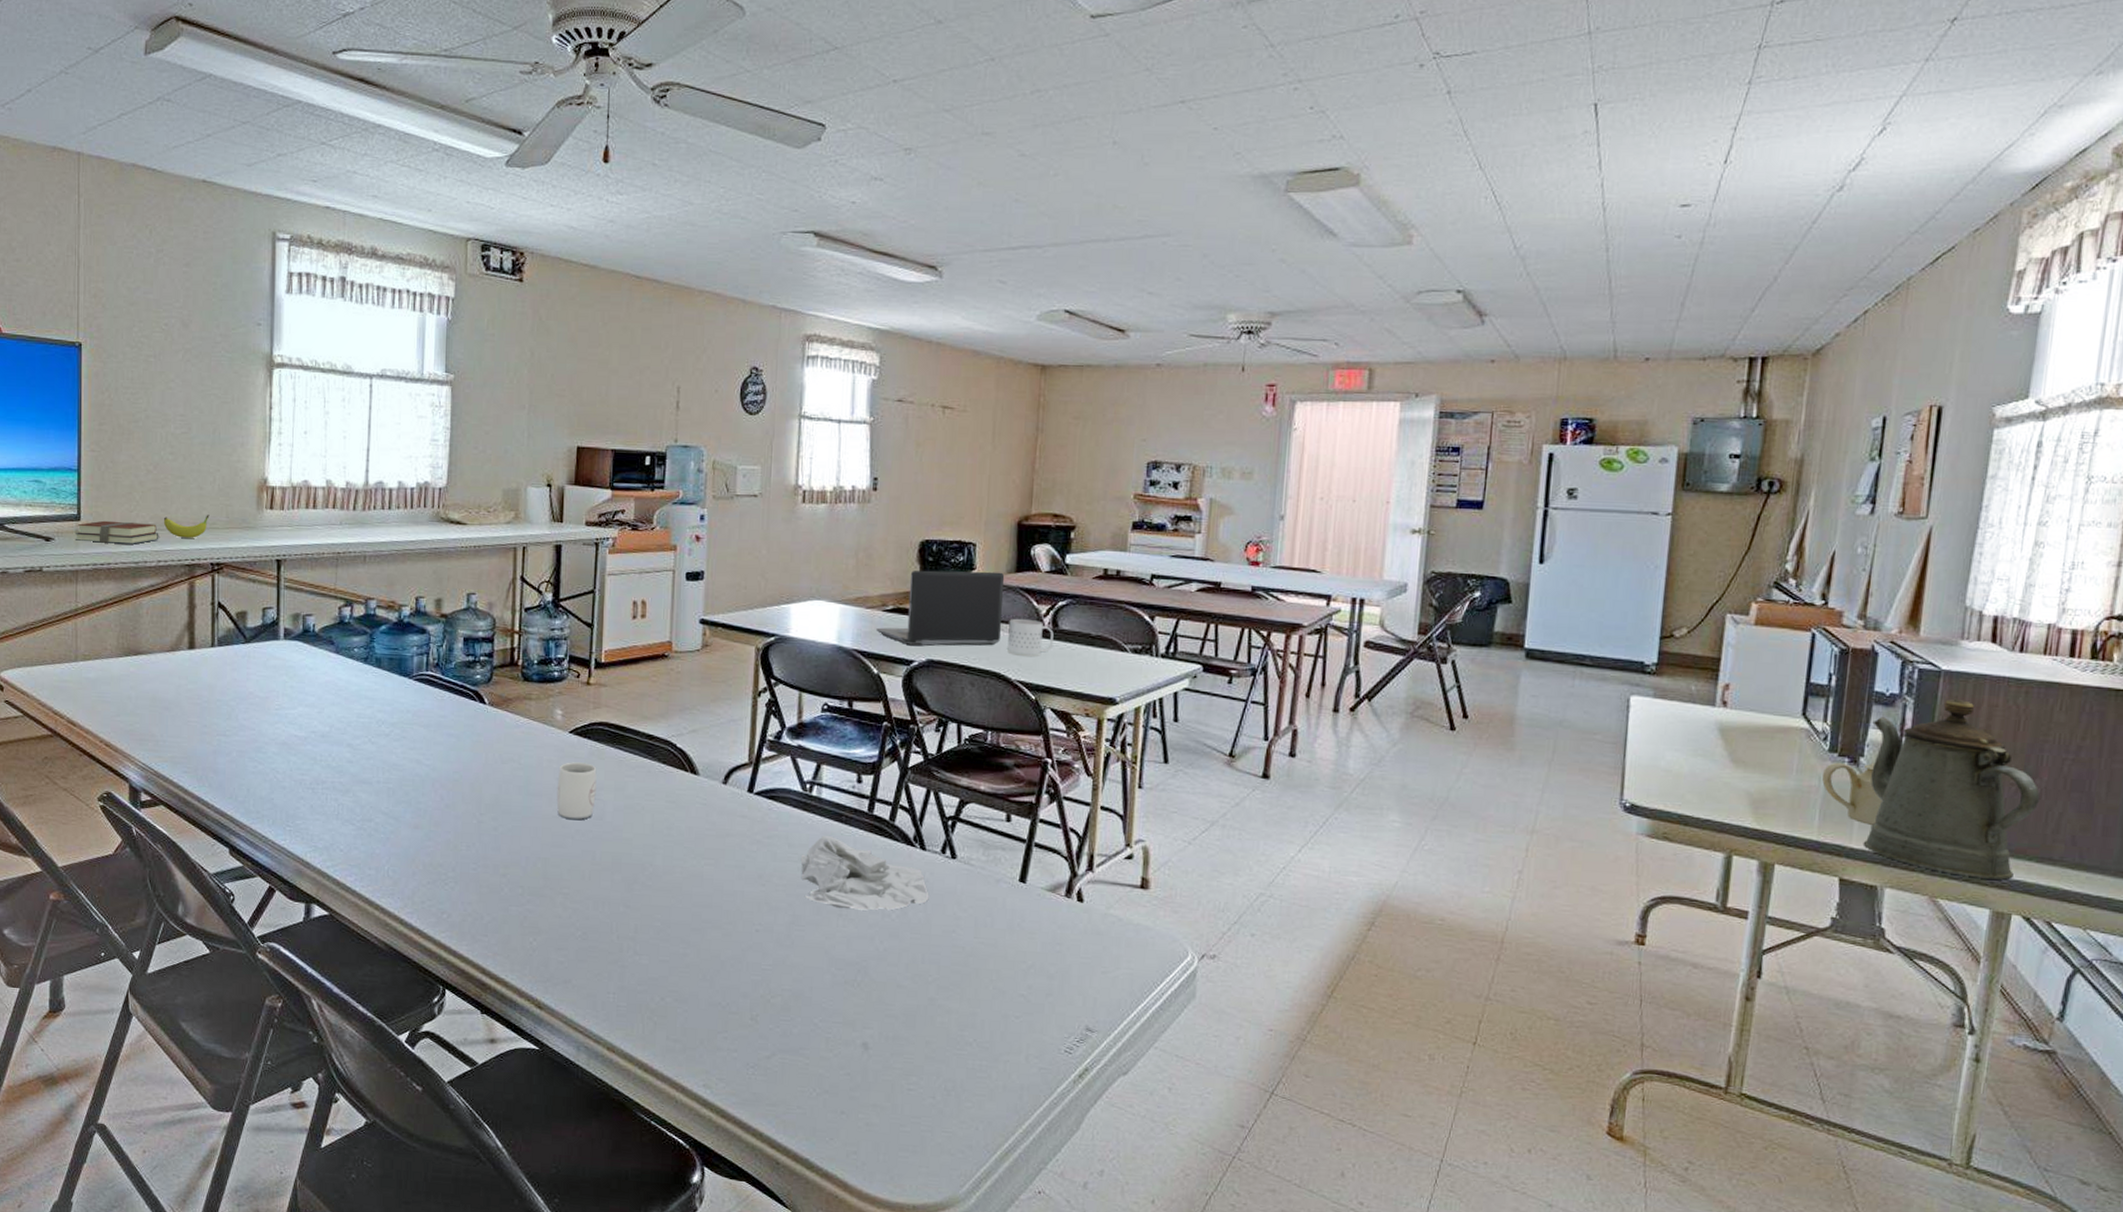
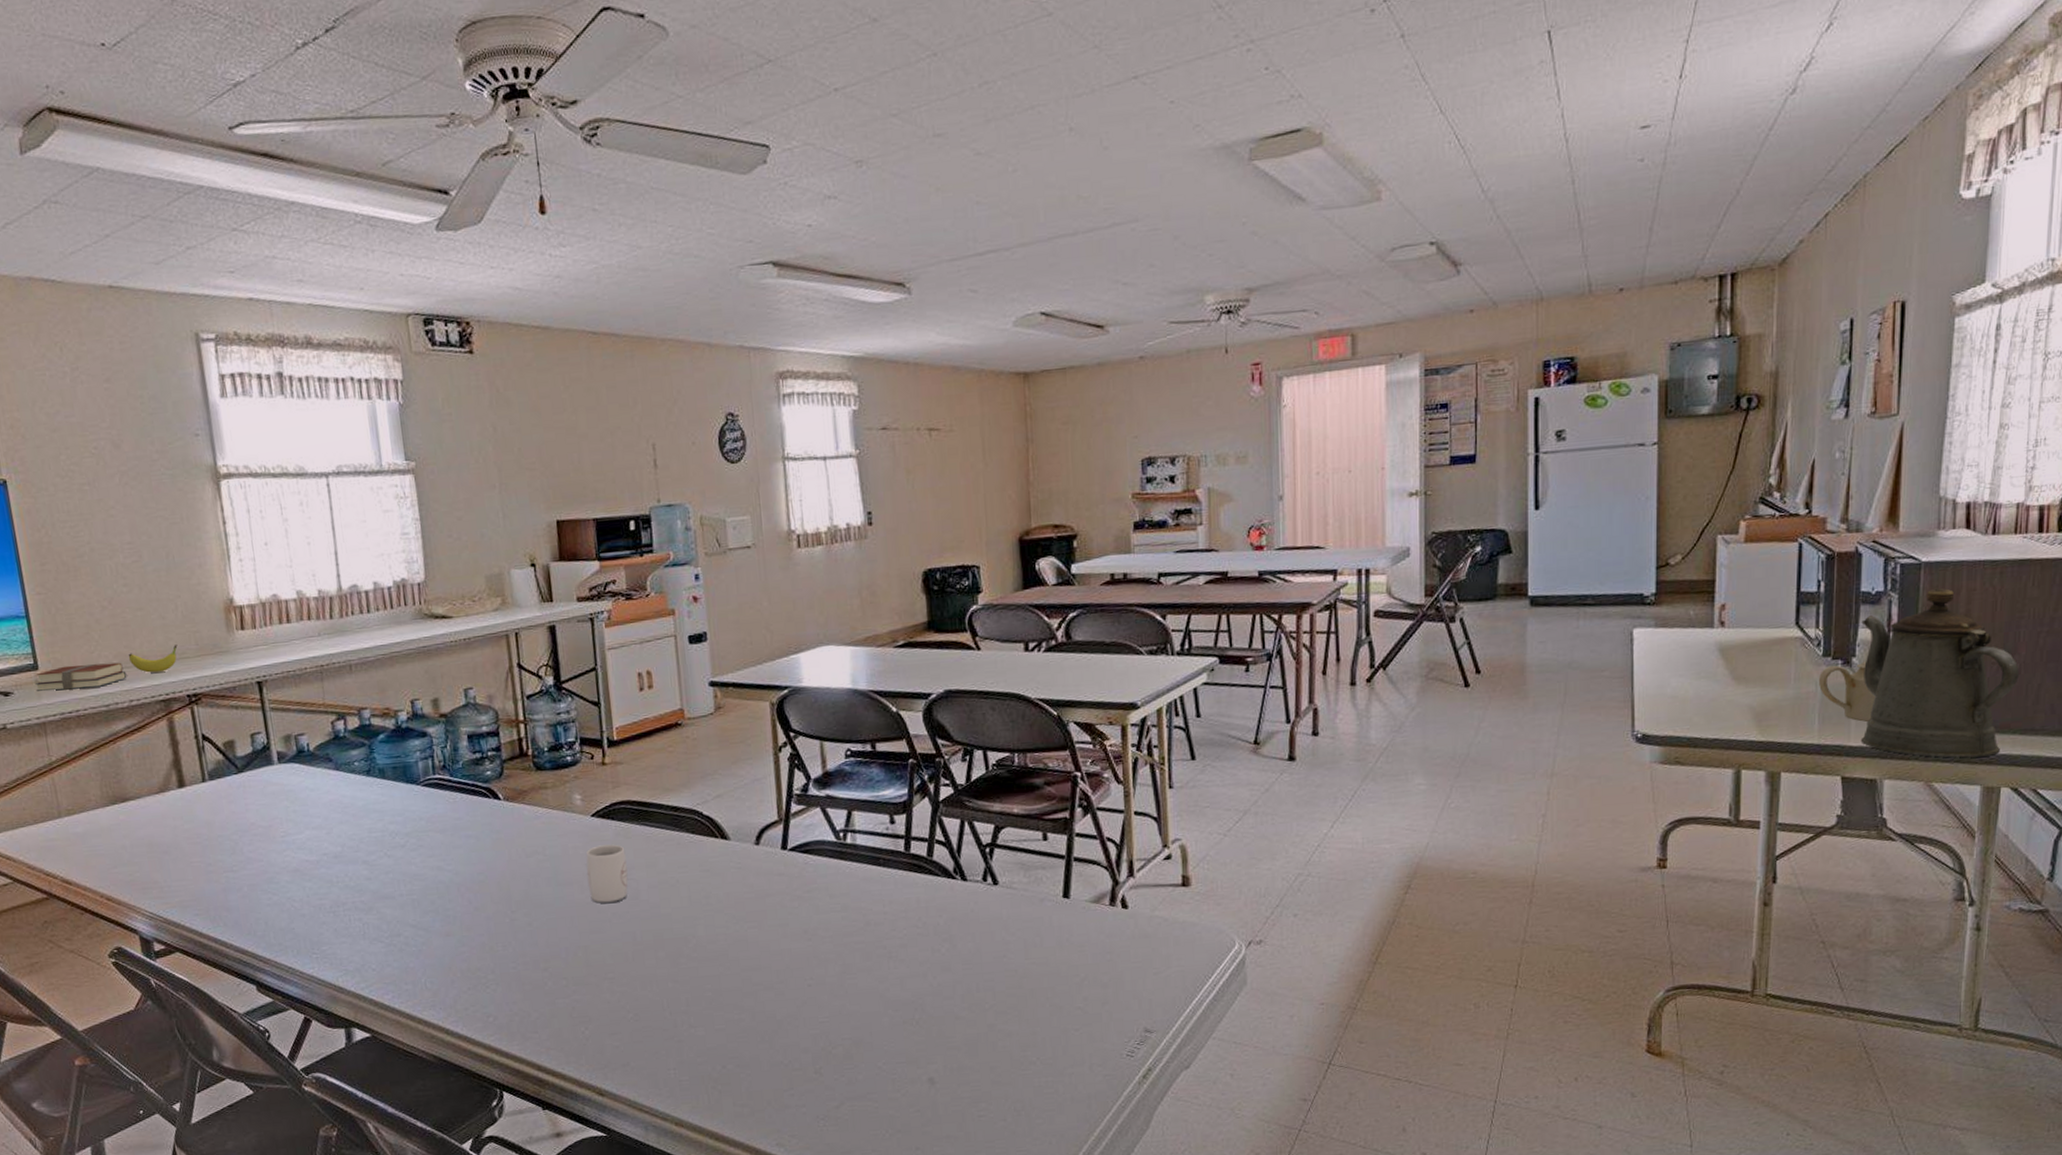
tissue: present [800,835,929,911] -> none [843,880,976,951]
laptop computer: present [876,570,1005,647] -> none [890,591,1015,679]
mug: present [1007,619,1054,658] -> none [1022,635,1069,675]

